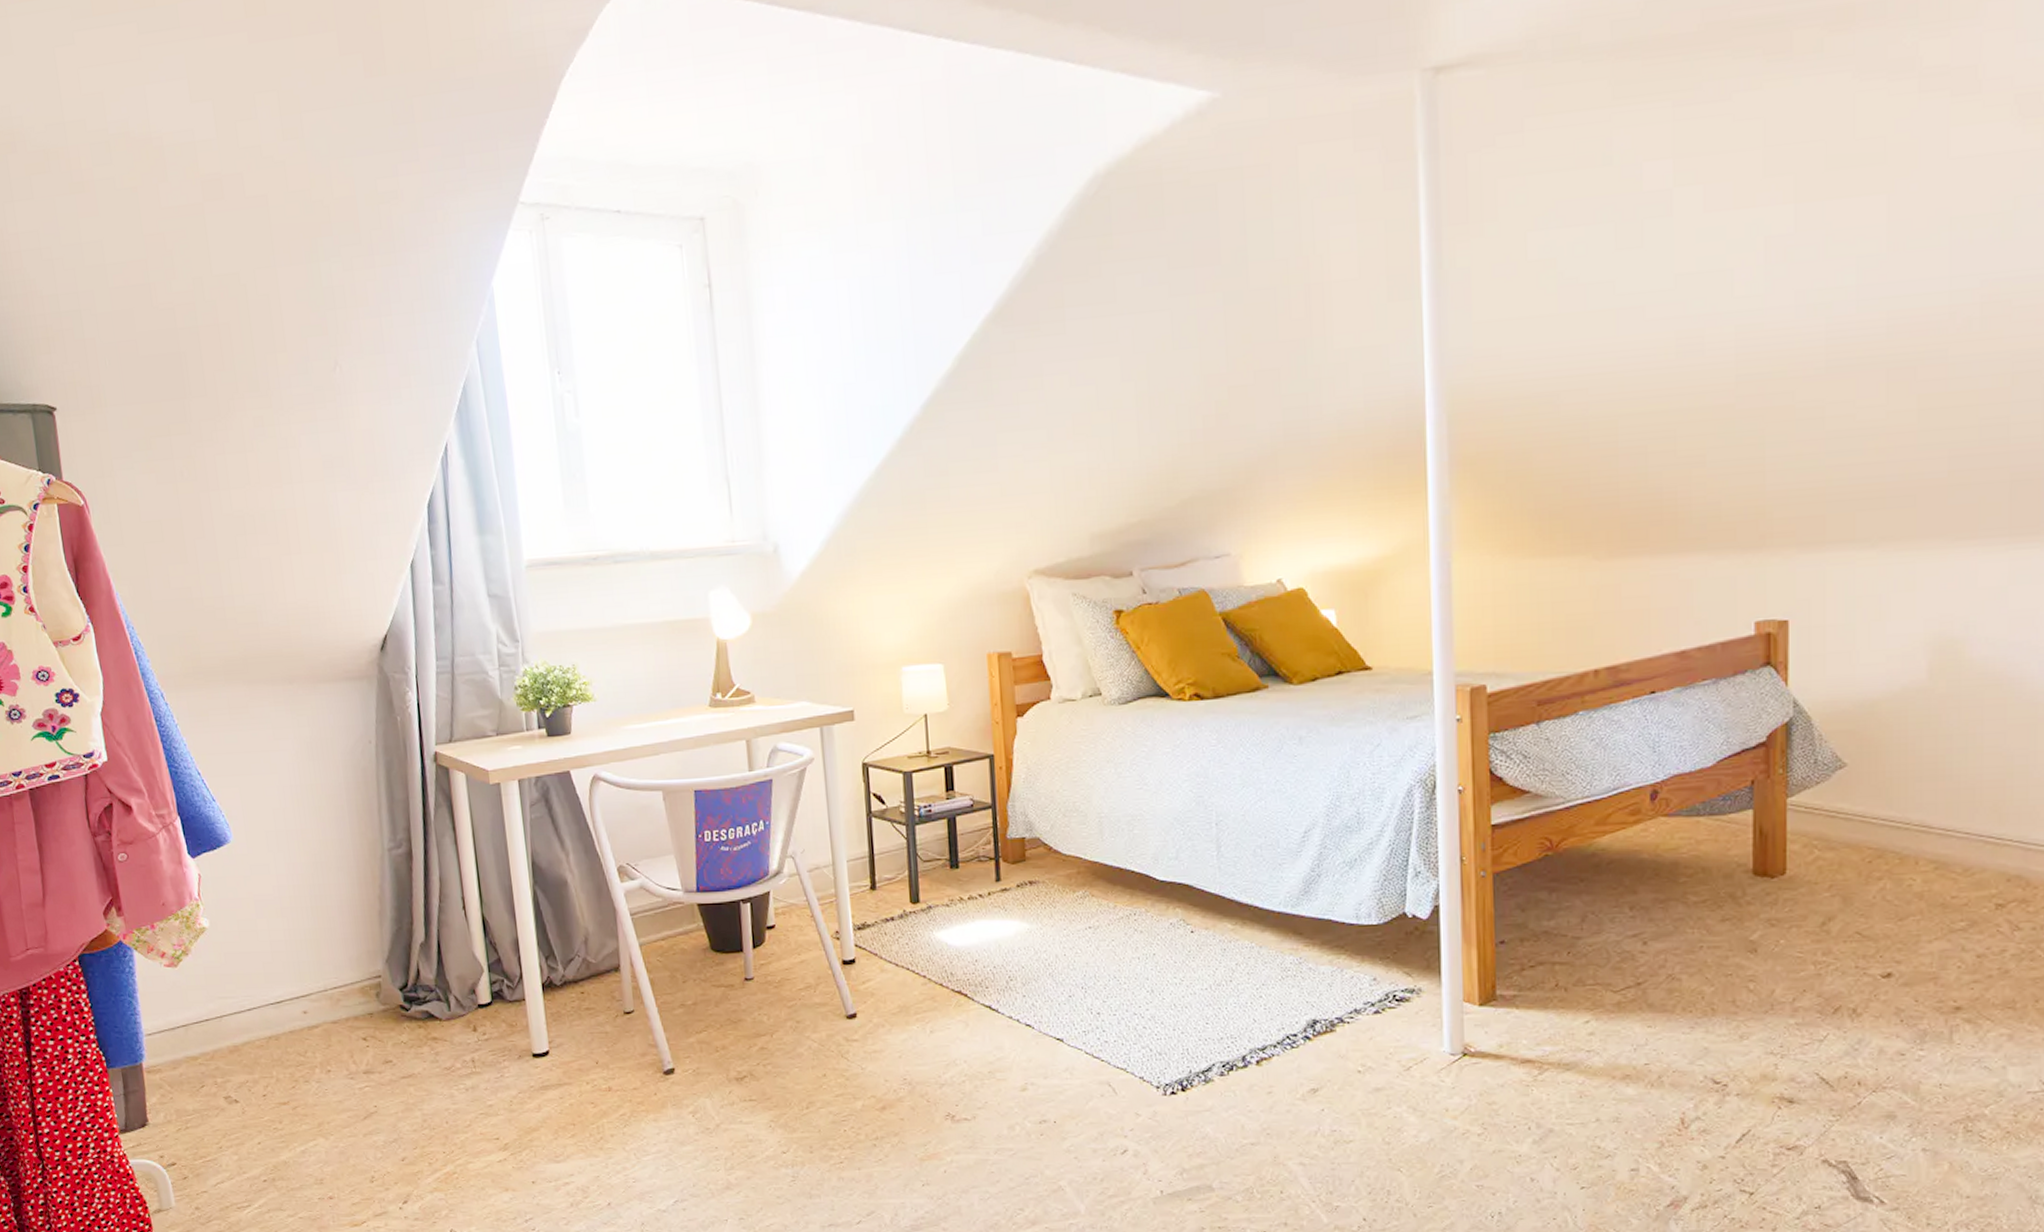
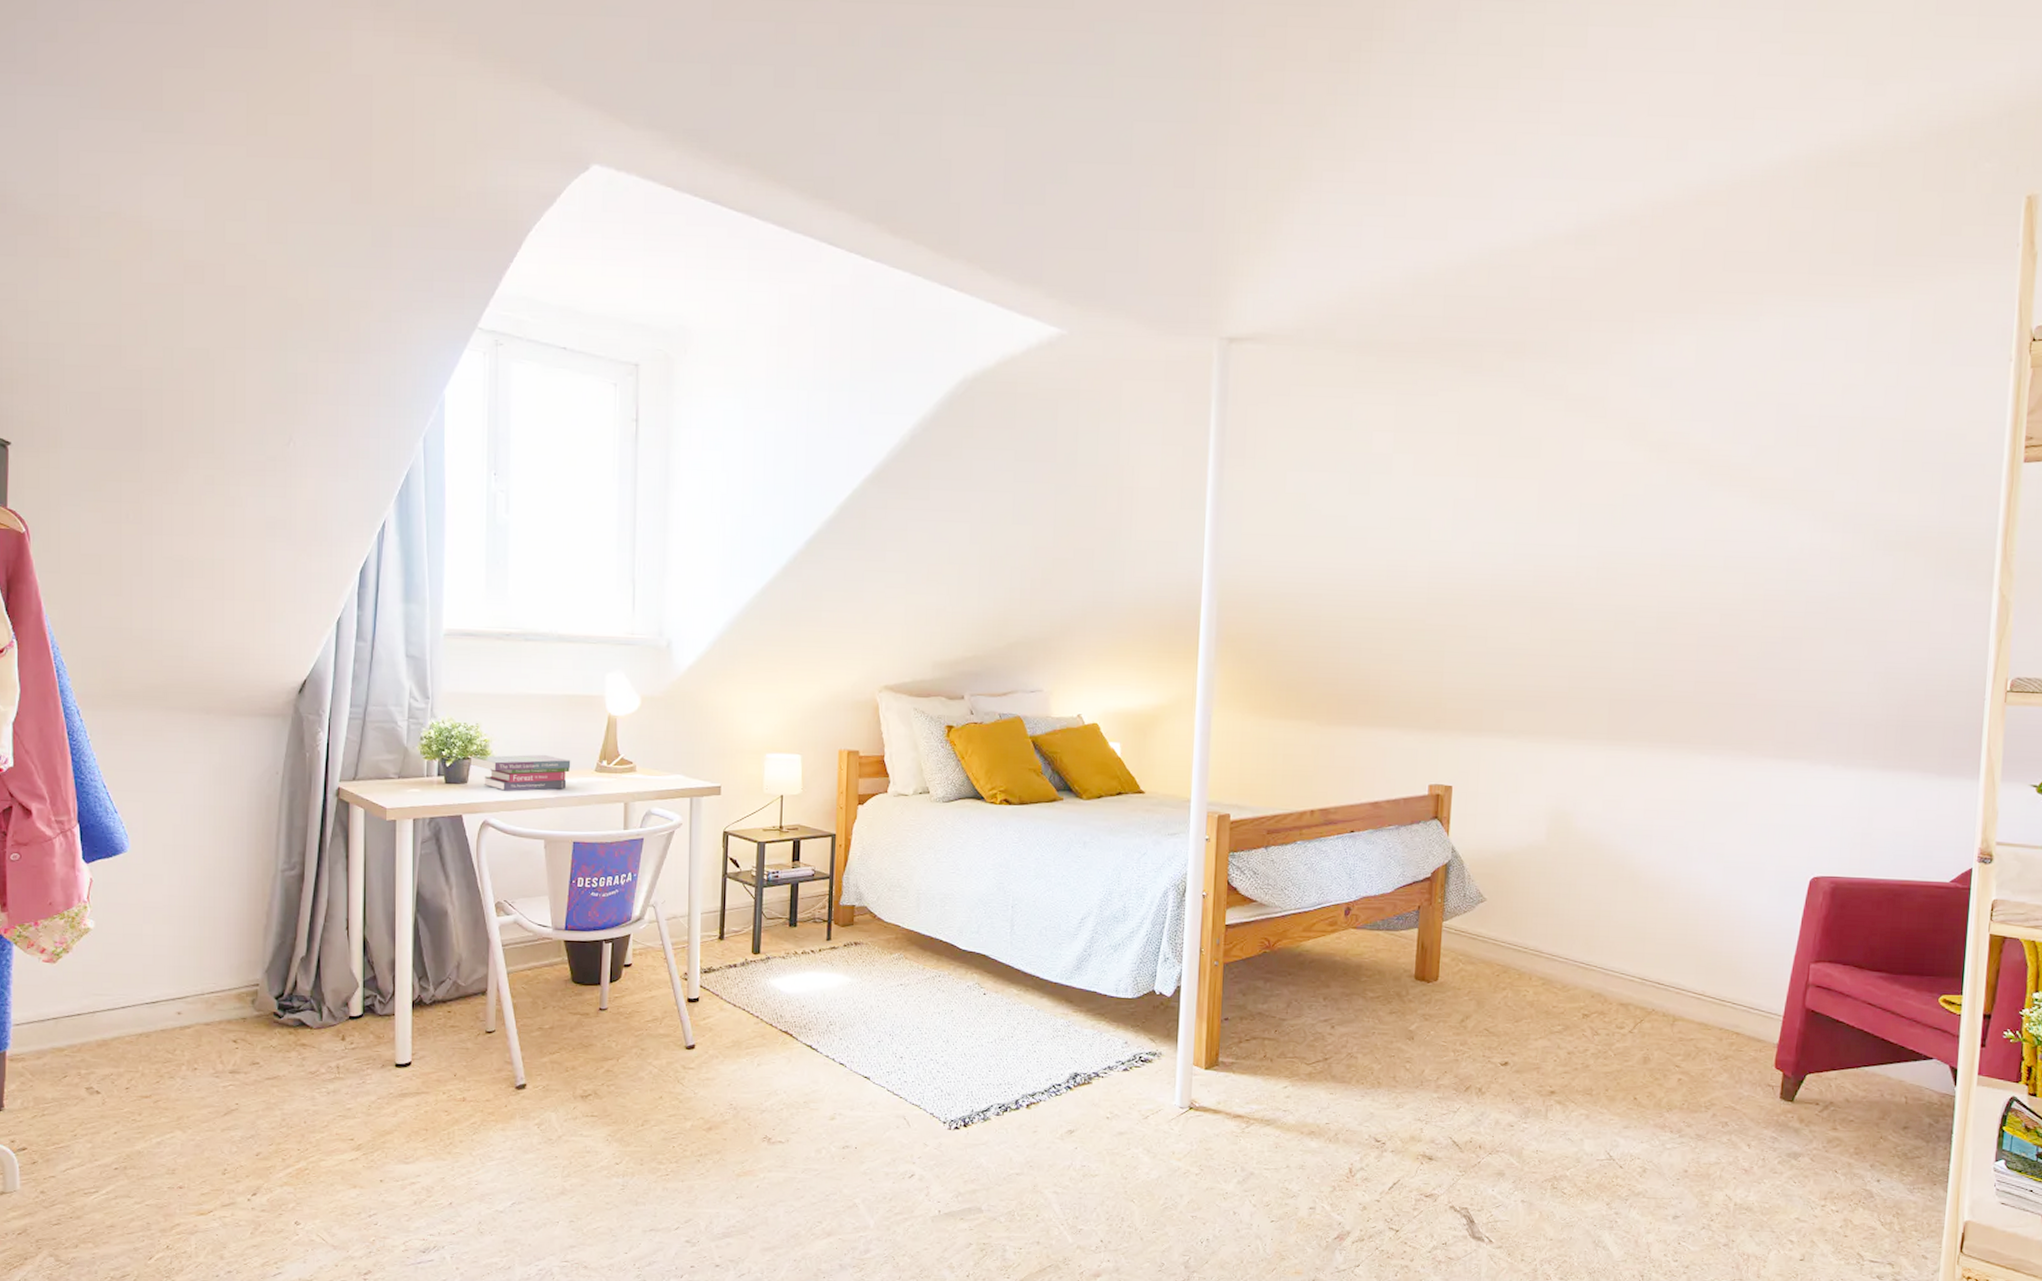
books: none [570,692,682,739] -> present [470,754,571,792]

